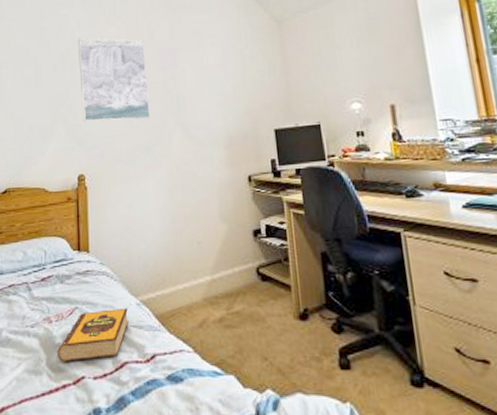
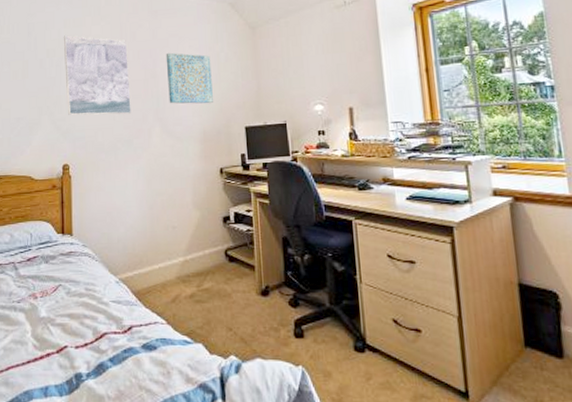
hardback book: present [57,307,128,363] -> none [41,285,108,335]
wall art: none [185,51,238,107] -> present [166,52,213,104]

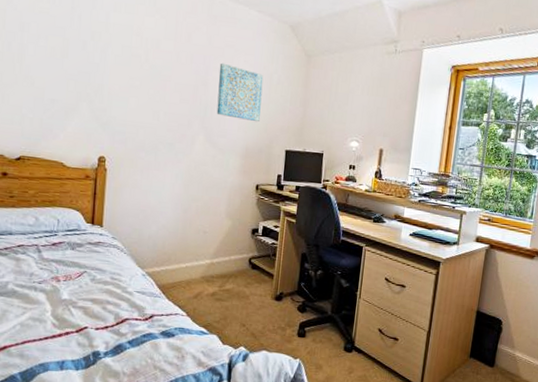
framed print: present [63,35,131,115] -> none [109,20,182,117]

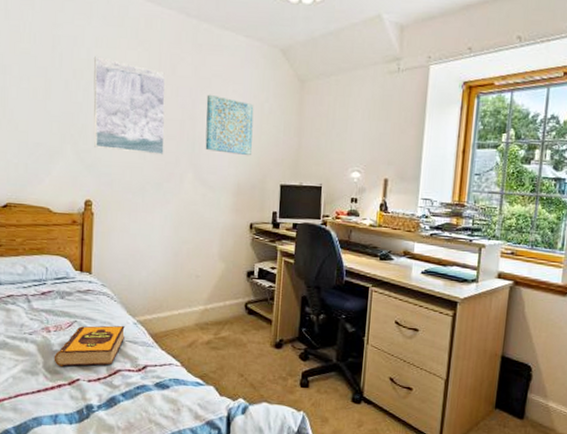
hardback book: none [62,276,134,316] -> present [54,325,125,367]
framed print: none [109,20,182,117] -> present [93,56,166,155]

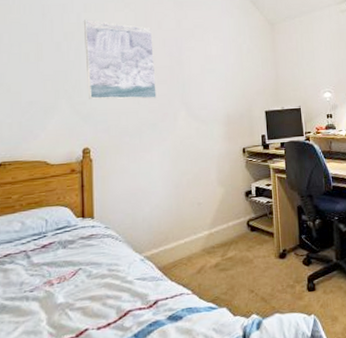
hardback book: present [54,325,125,367] -> none [58,264,133,320]
wall art: present [205,94,254,156] -> none [191,42,236,90]

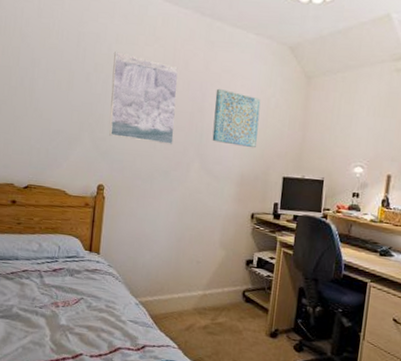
wall art: none [191,42,236,90] -> present [212,88,261,148]

